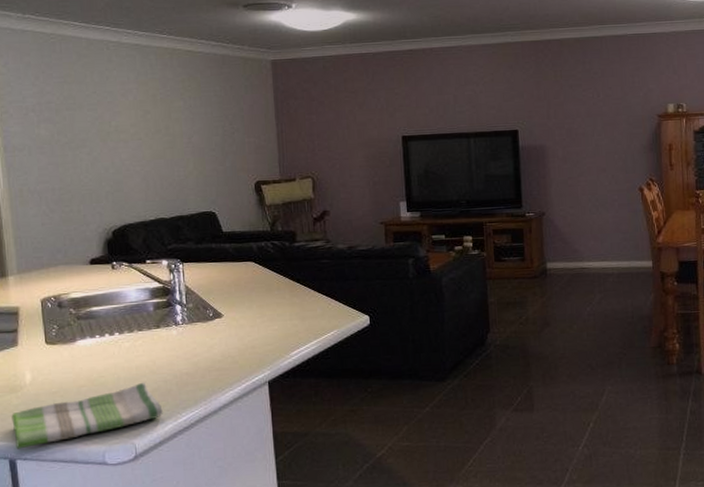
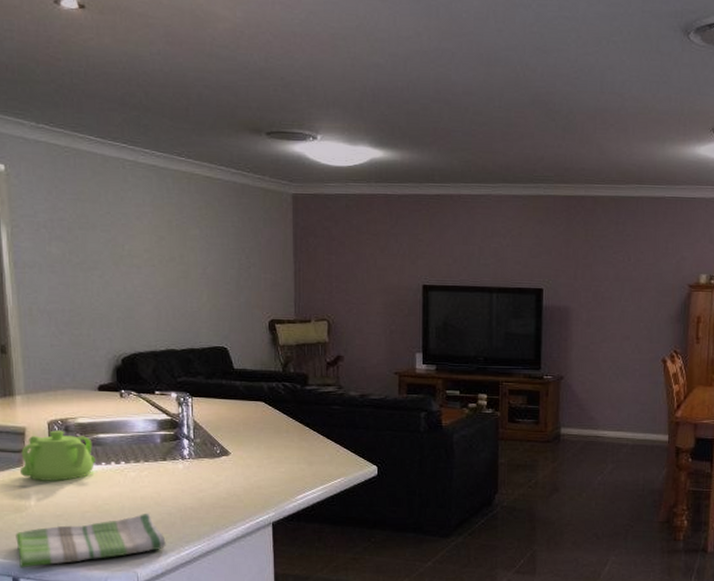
teapot: none [14,307,90,359] -> present [19,430,96,481]

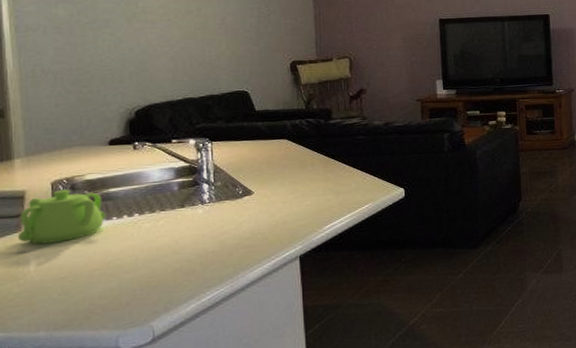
dish towel: present [15,513,166,568] -> none [11,262,185,340]

